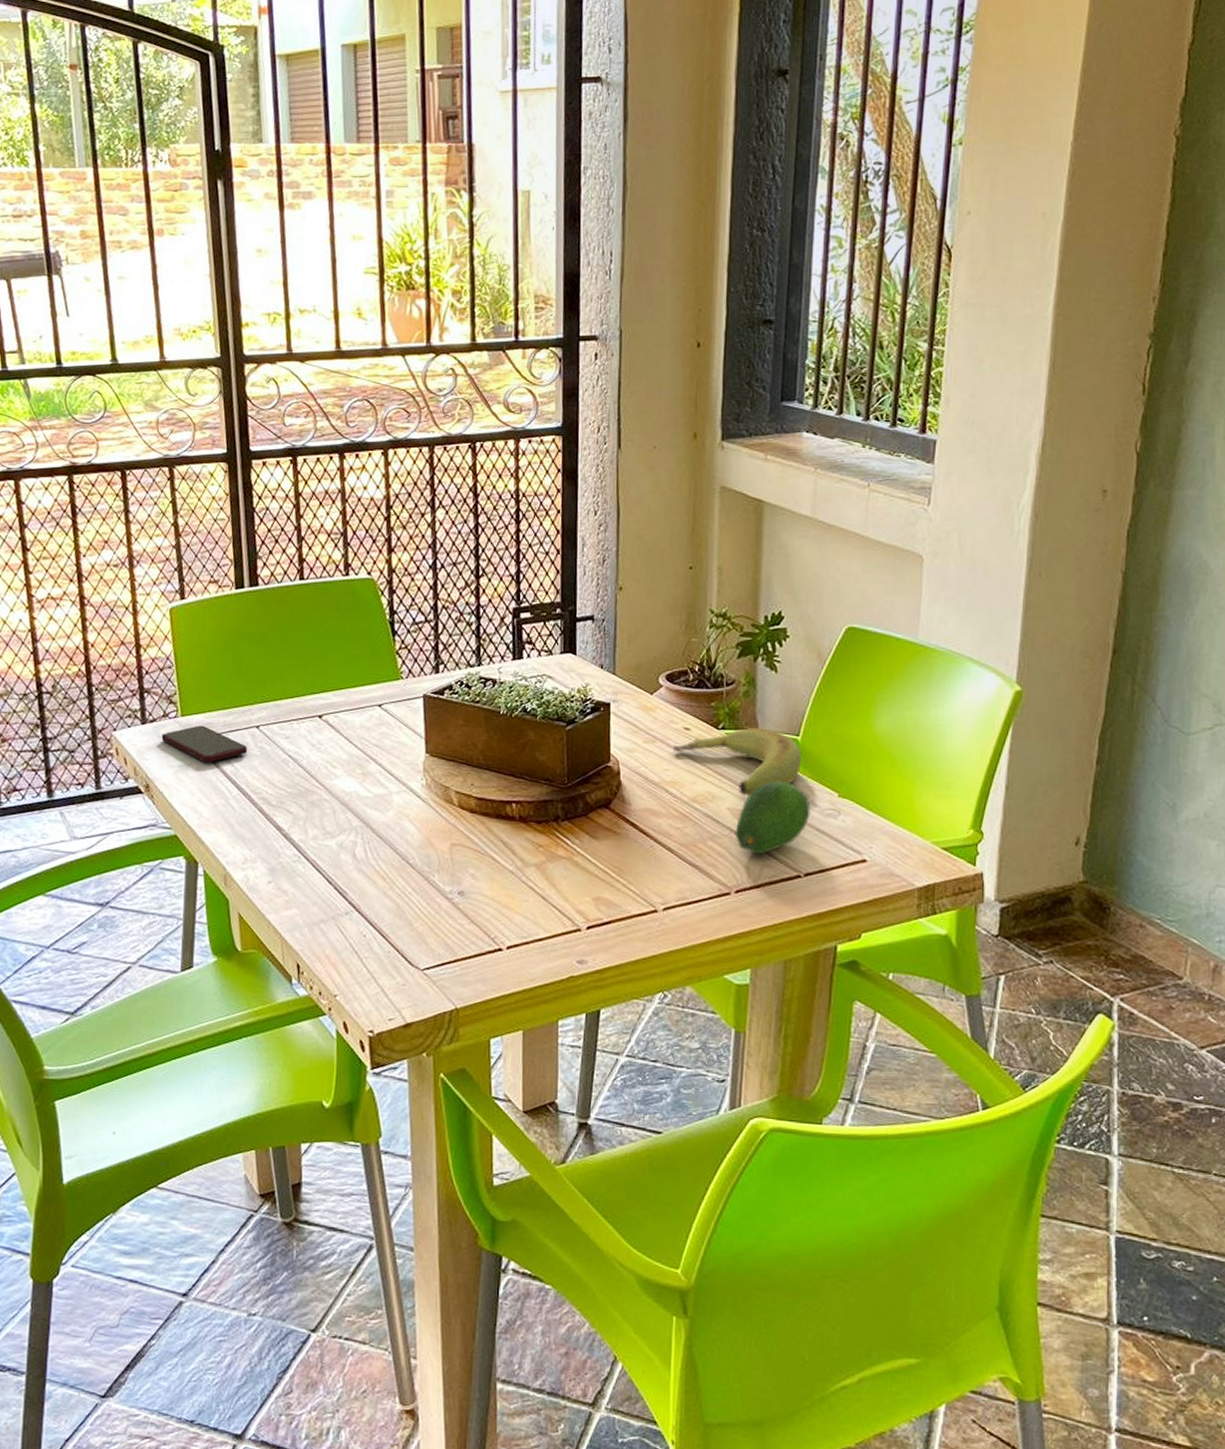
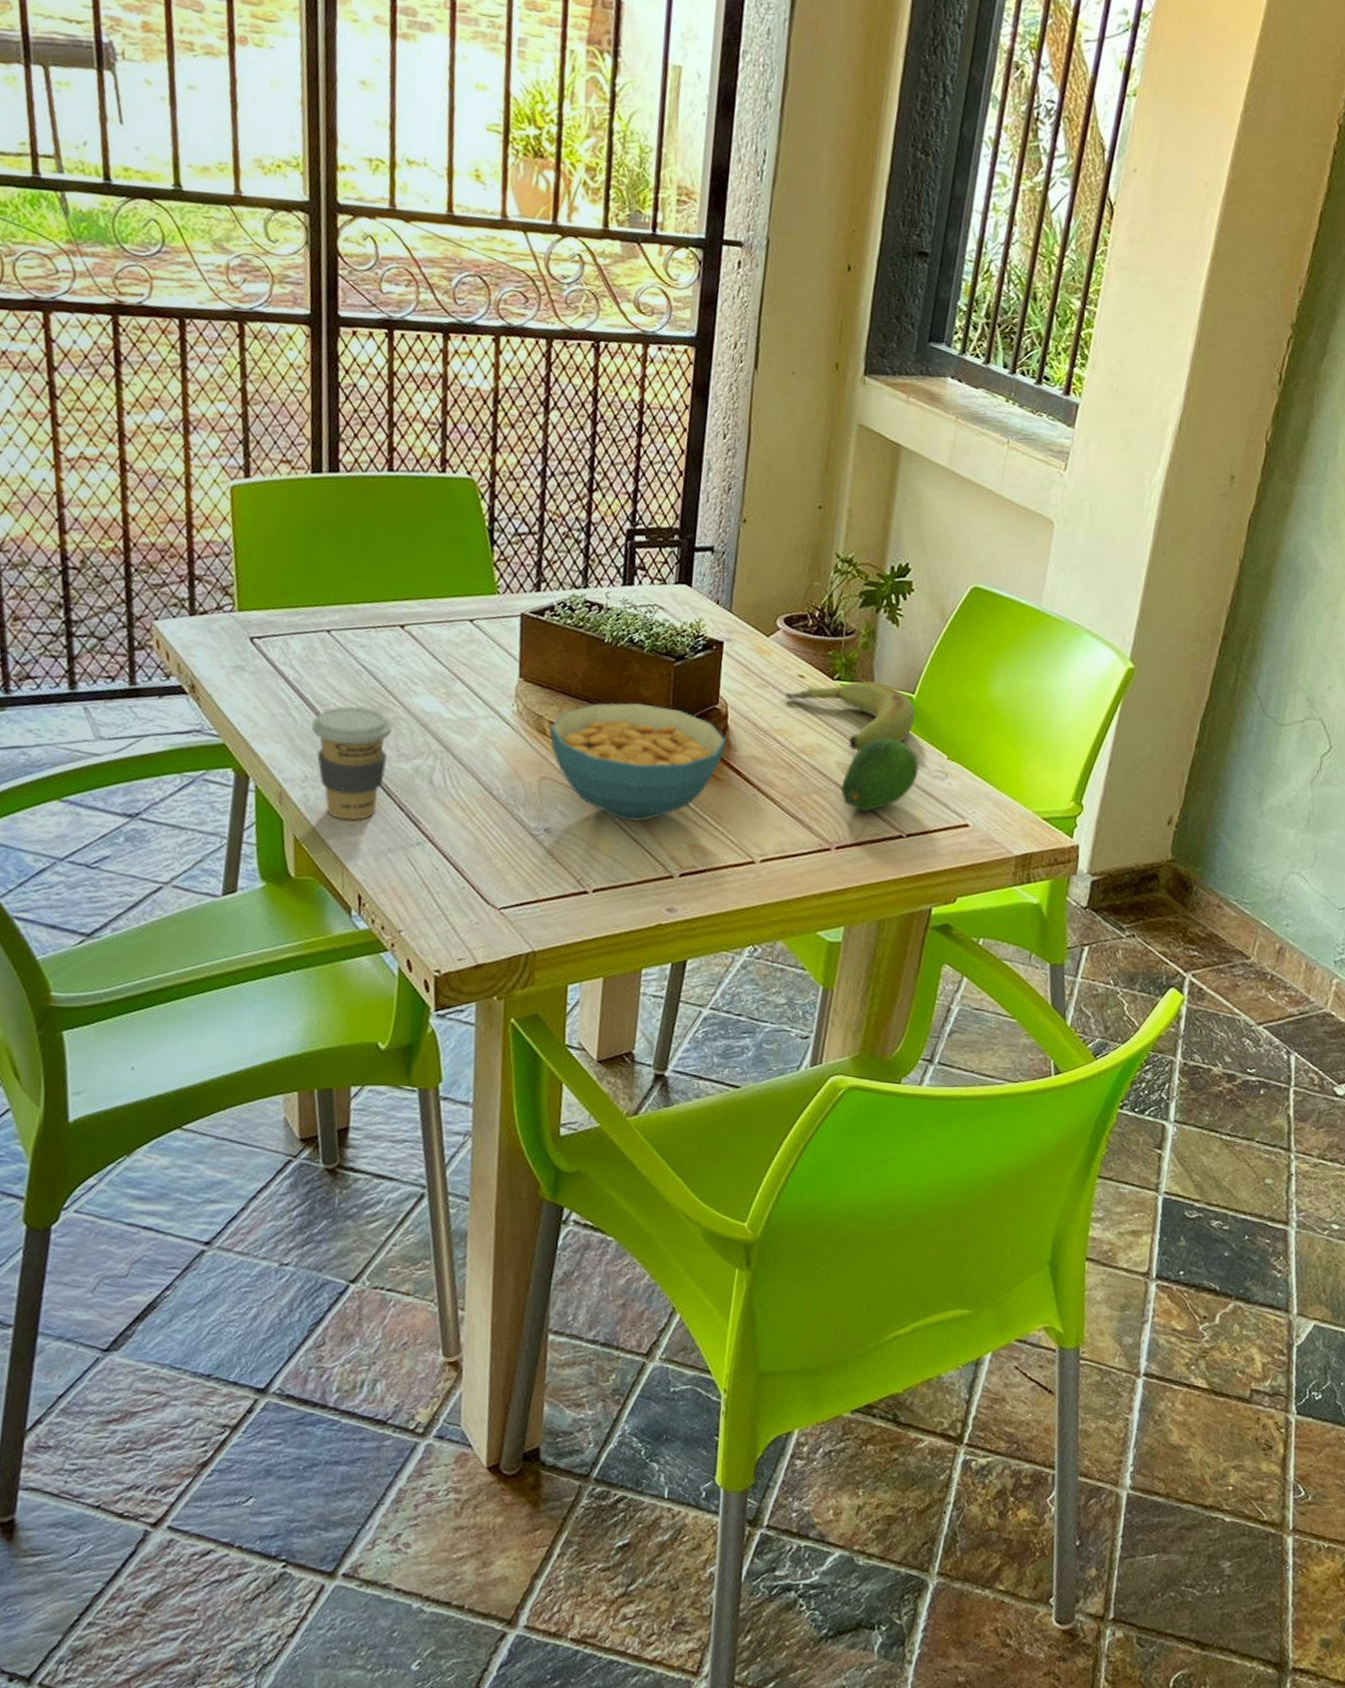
smartphone: present [161,725,248,763] -> none [212,623,316,667]
coffee cup: none [248,793,317,896] -> present [311,706,393,821]
cereal bowl: none [457,768,620,879] -> present [550,703,726,822]

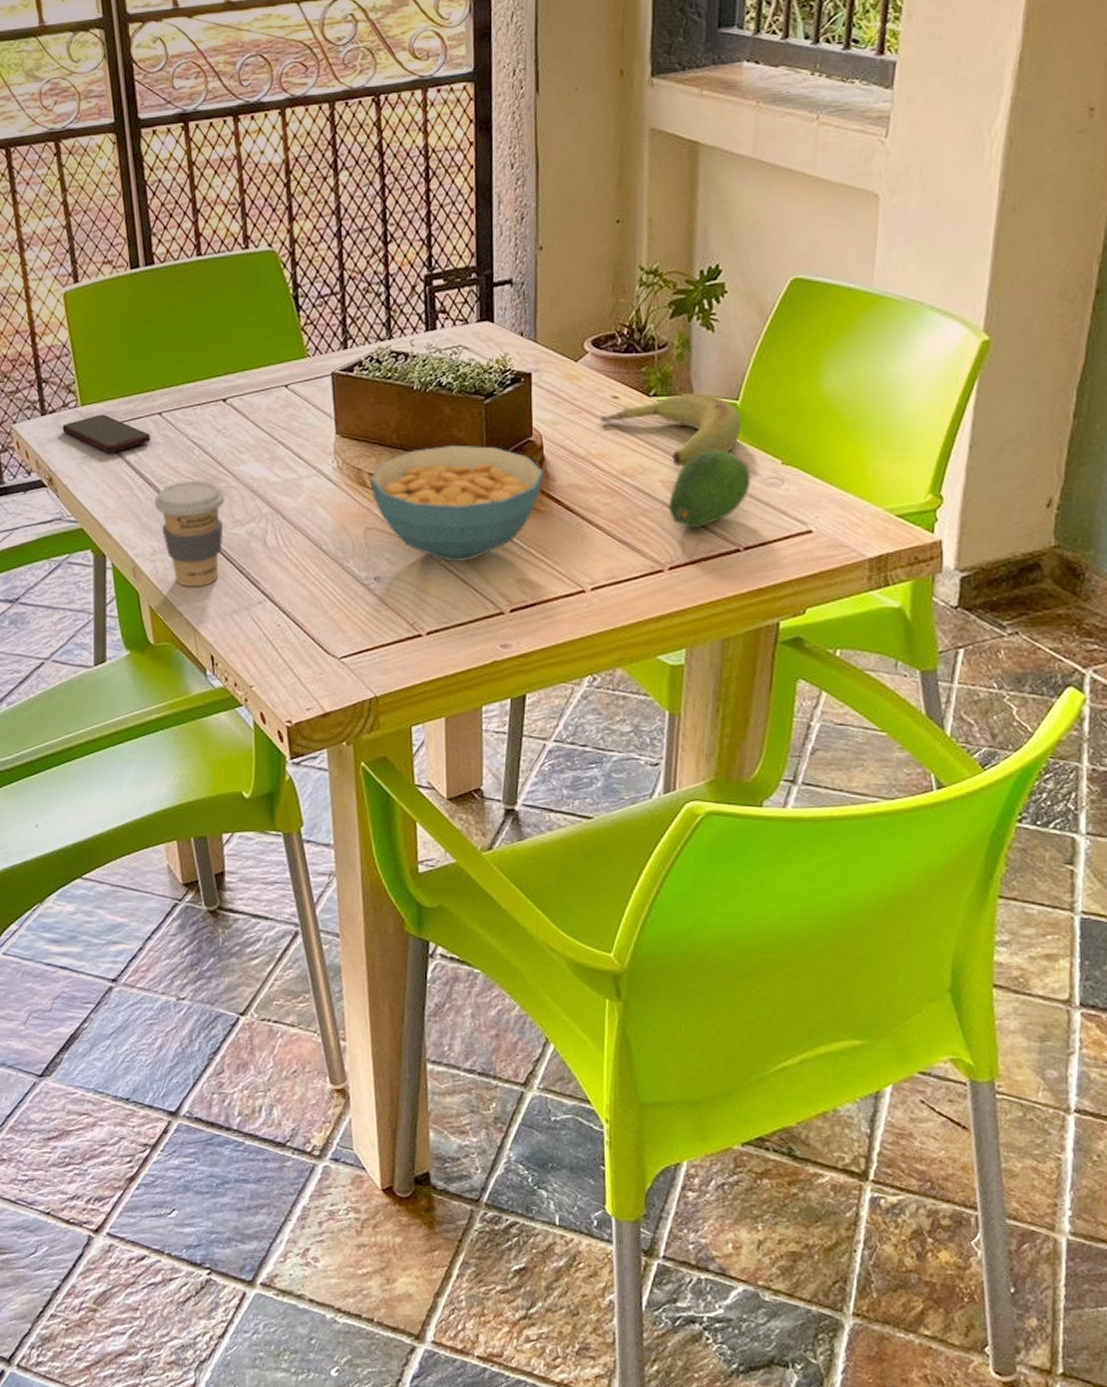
smartphone: none [212,623,316,667] -> present [62,414,151,453]

